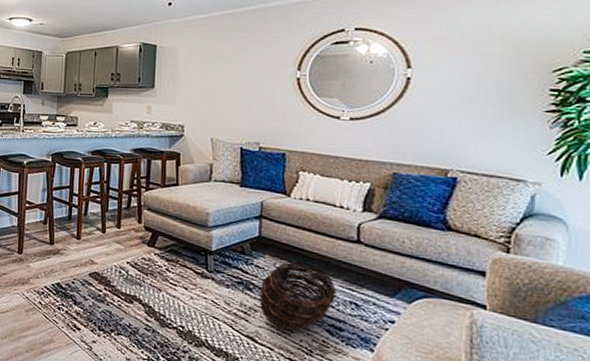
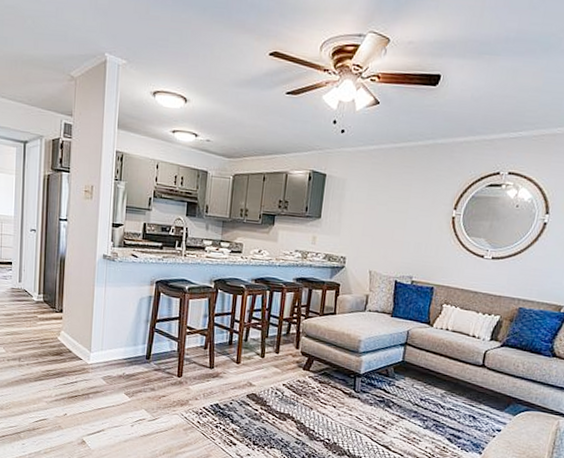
basket: present [259,260,337,331] -> none [396,382,460,440]

